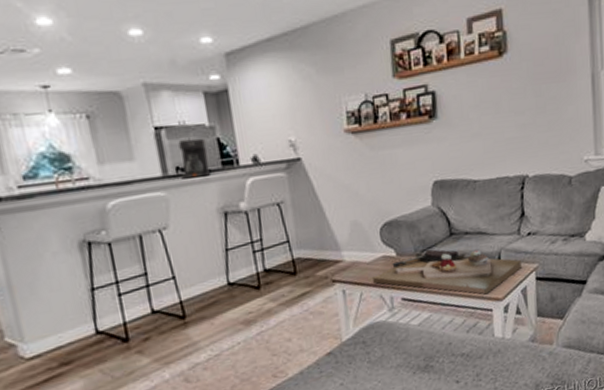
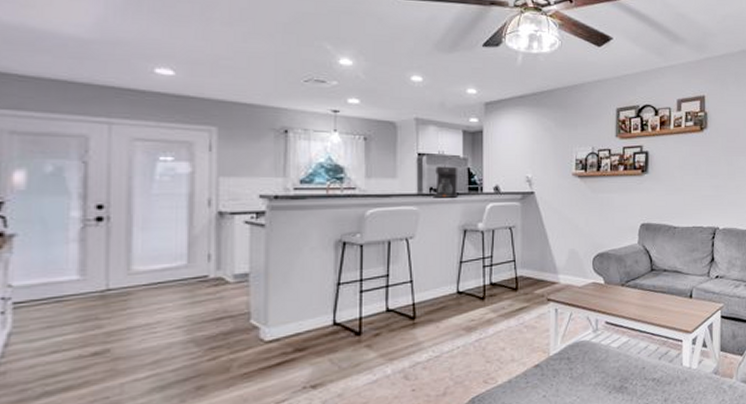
decorative tray: present [373,249,521,295] -> none [582,280,709,326]

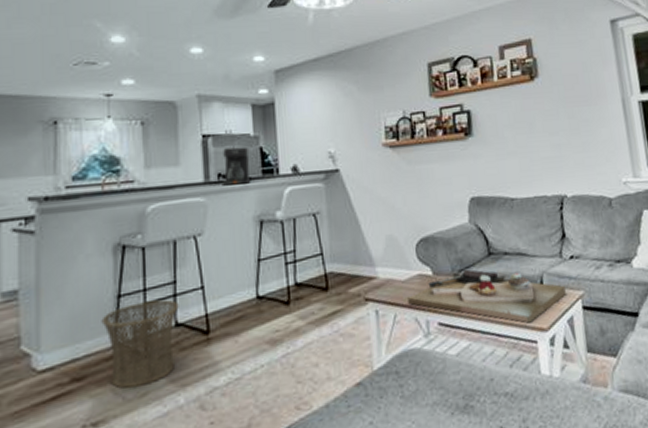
basket: none [322,289,390,360] -> present [101,299,179,389]
decorative tray: none [582,280,709,326] -> present [408,269,566,324]

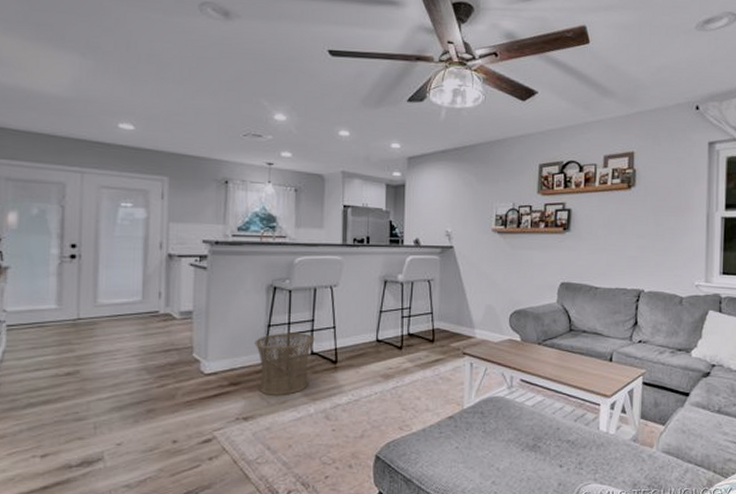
coffee maker: present [221,146,250,186] -> none [356,218,381,251]
decorative tray: present [408,269,566,324] -> none [498,340,630,389]

